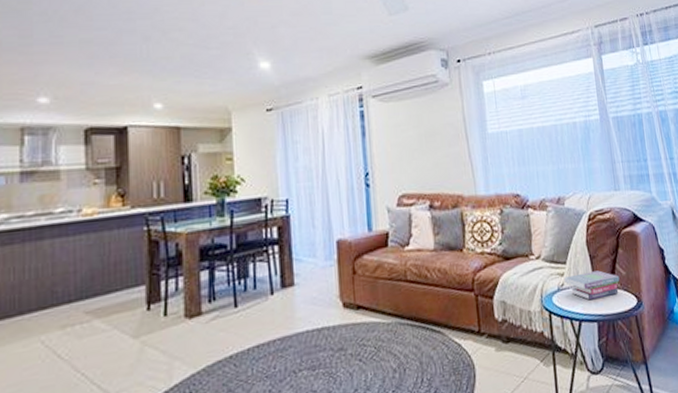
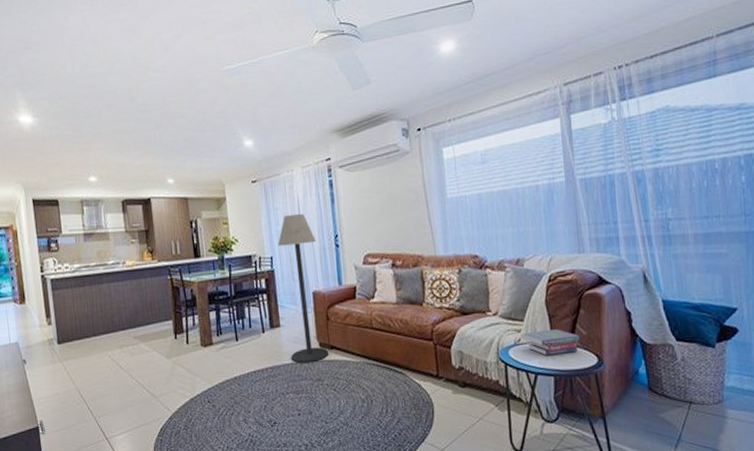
floor lamp: none [295,149,353,330] -> present [277,214,328,364]

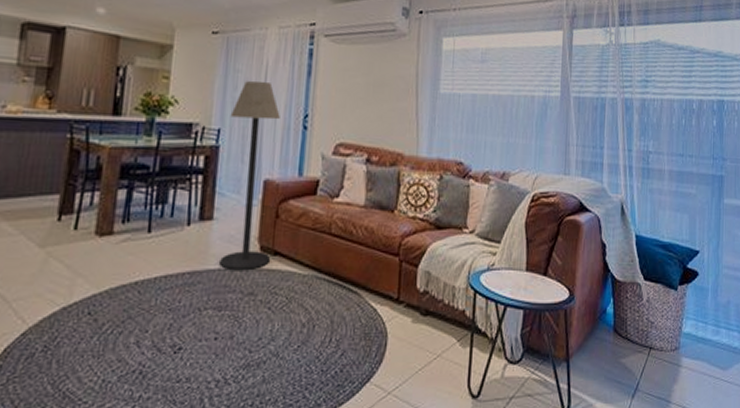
books: present [521,329,580,356] -> none [496,256,555,286]

